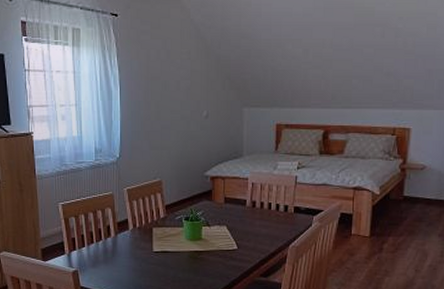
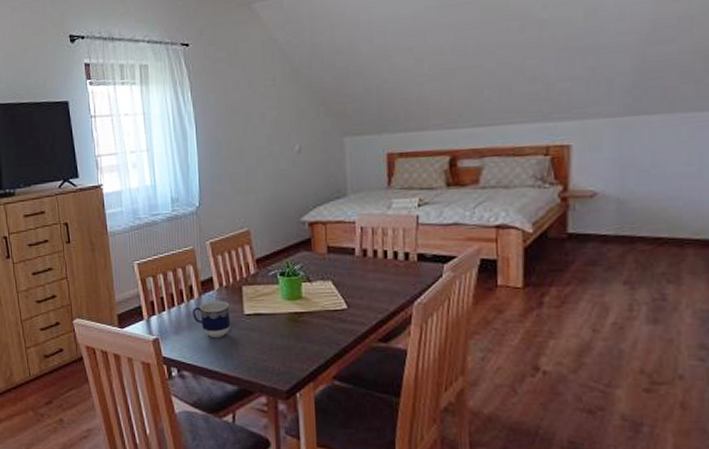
cup: none [109,239,140,271] -> present [193,300,230,338]

